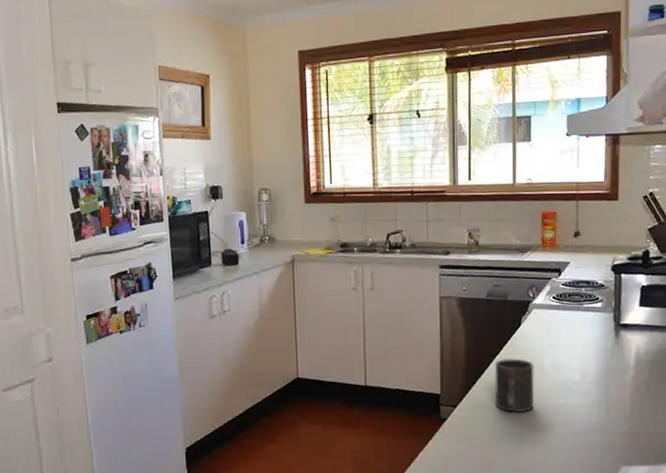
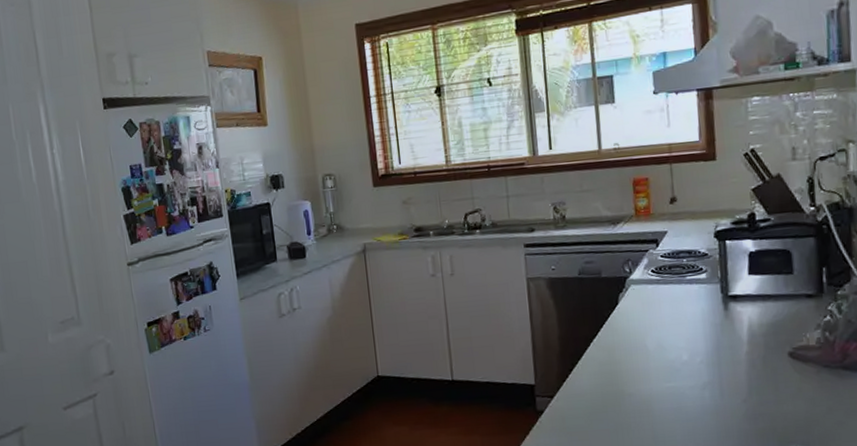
mug: present [494,358,534,412] -> none [592,340,639,400]

